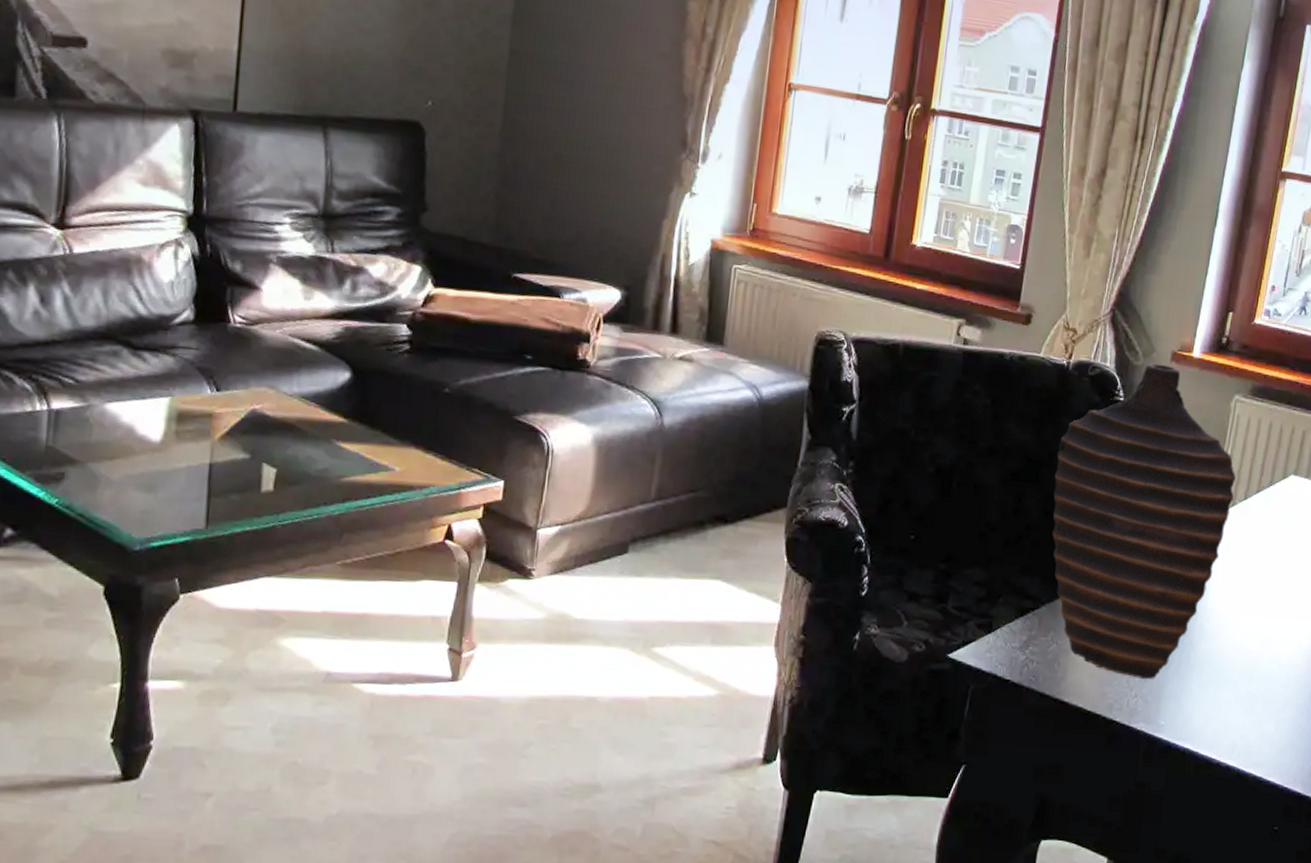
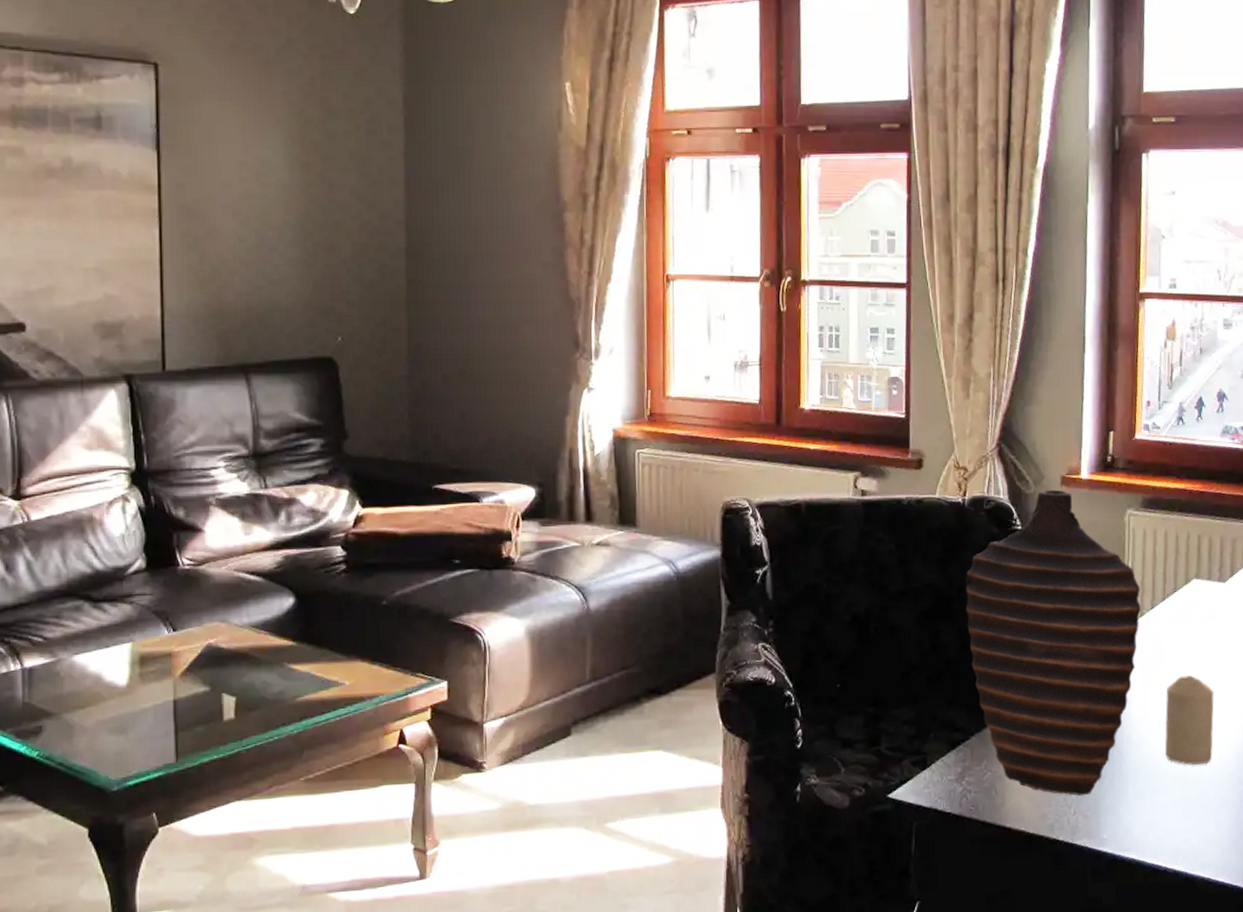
candle: none [1235,572,1295,664] -> present [1164,675,1214,765]

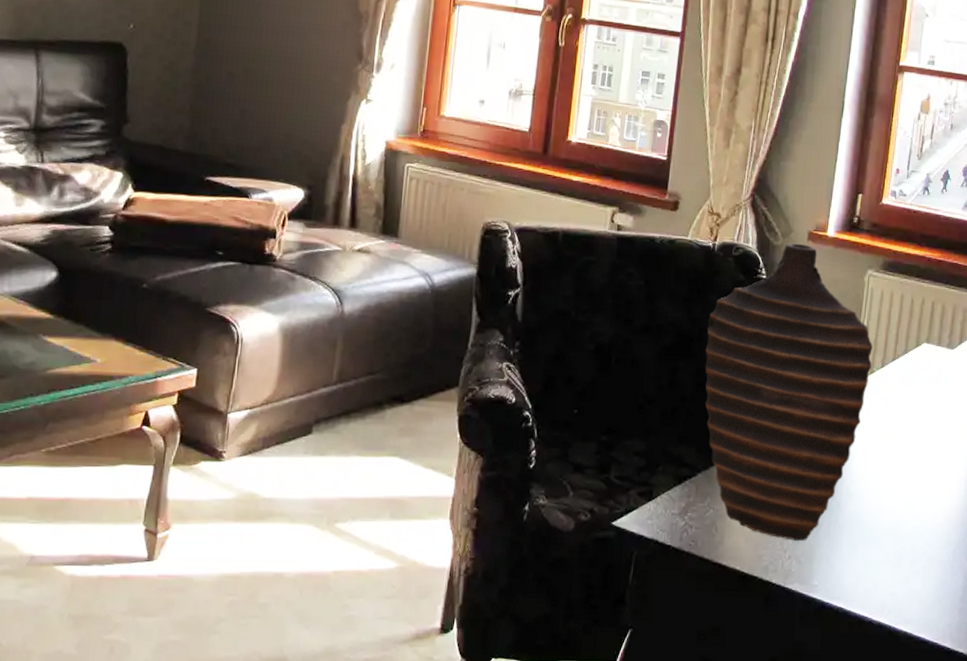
candle: present [1164,675,1214,765] -> none [880,435,933,523]

